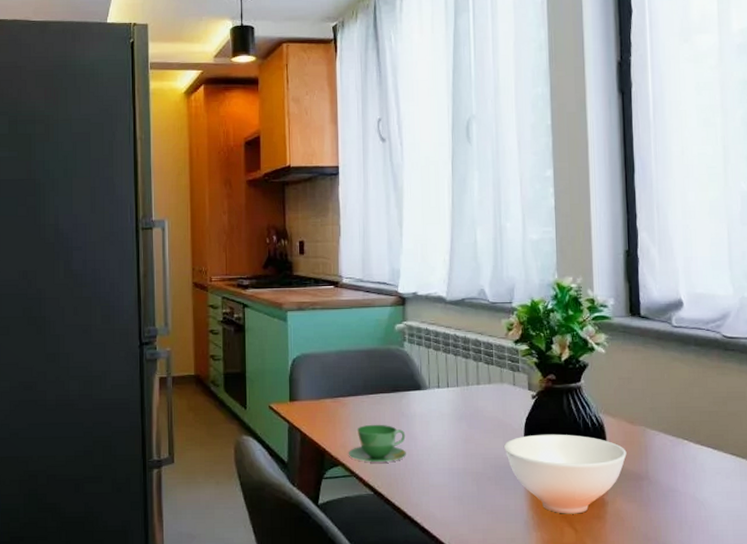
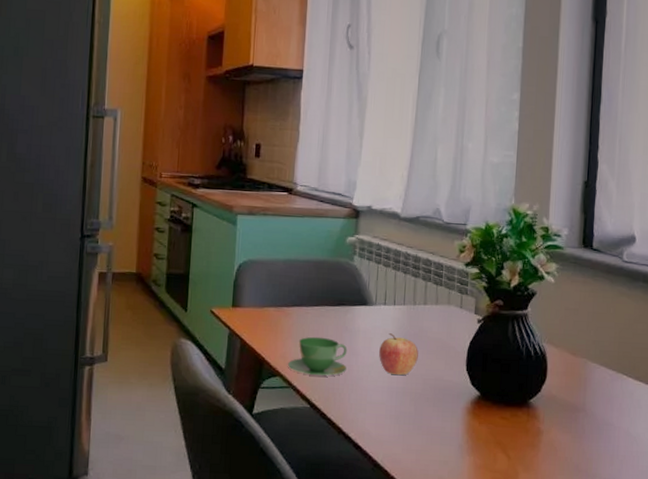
fruit: none [436,416,476,457] -> present [378,333,418,376]
bowl: present [503,434,627,514] -> none [444,359,566,441]

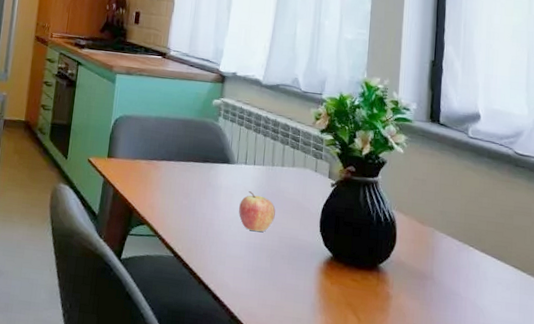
teacup: present [288,336,348,376] -> none [155,189,210,228]

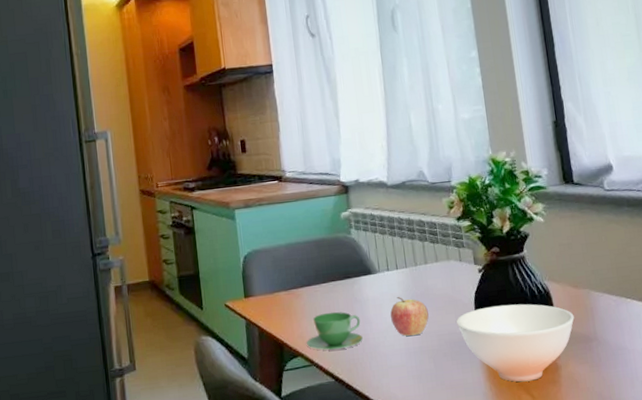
teacup: none [155,189,210,228] -> present [307,311,364,350]
bowl: none [299,221,415,304] -> present [455,304,574,382]

